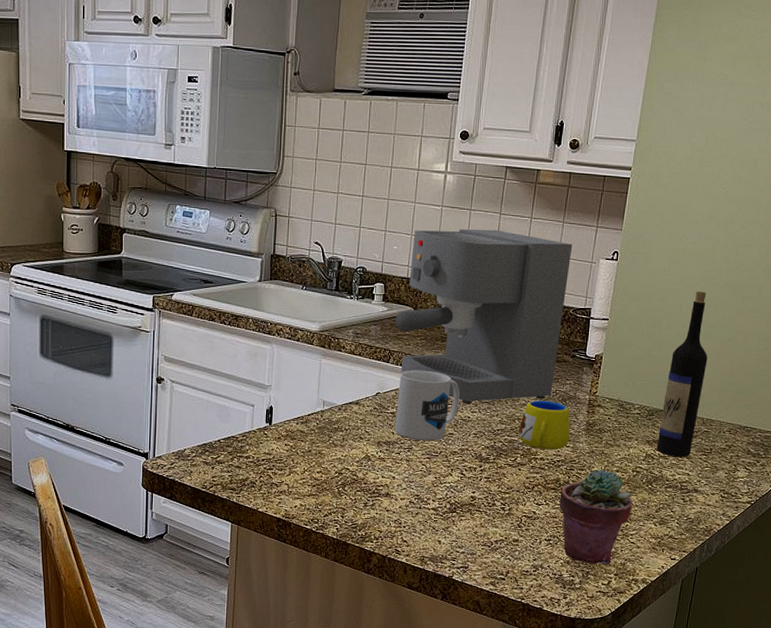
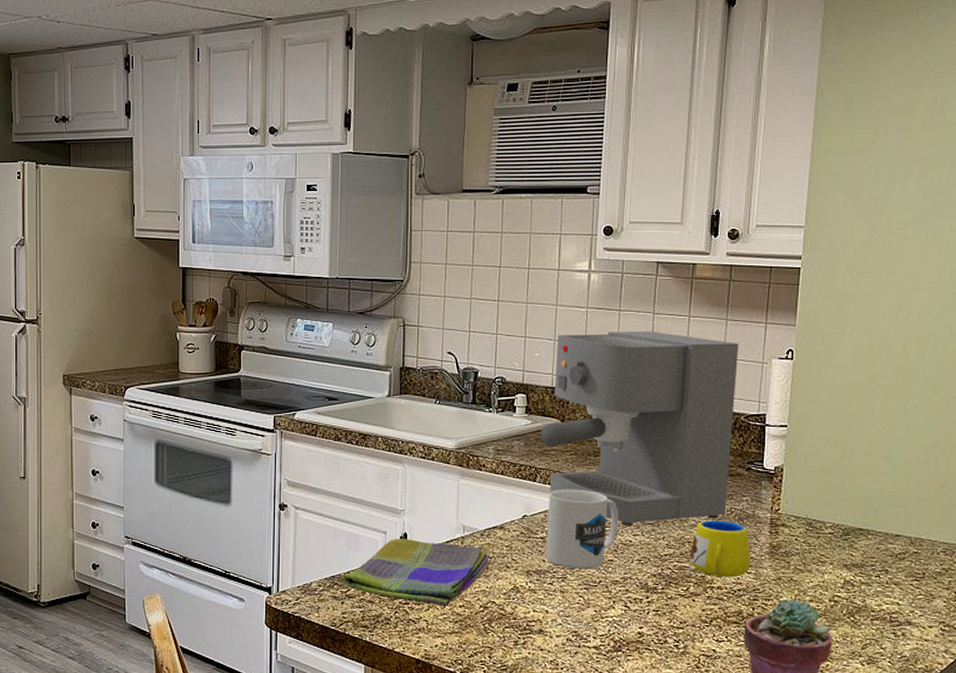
dish towel: none [213,411,347,472] -> present [342,539,491,606]
wine bottle: present [656,292,708,457] -> none [856,391,910,583]

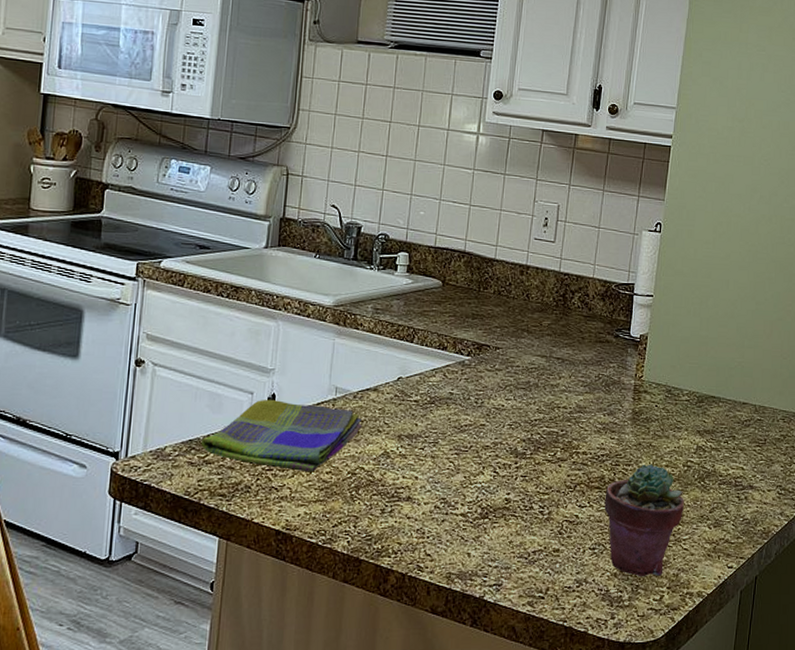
coffee maker: present [540,331,739,526] -> none [420,194,614,390]
mug: present [545,489,619,569] -> none [418,351,493,434]
mug: present [686,520,752,578] -> none [554,386,615,443]

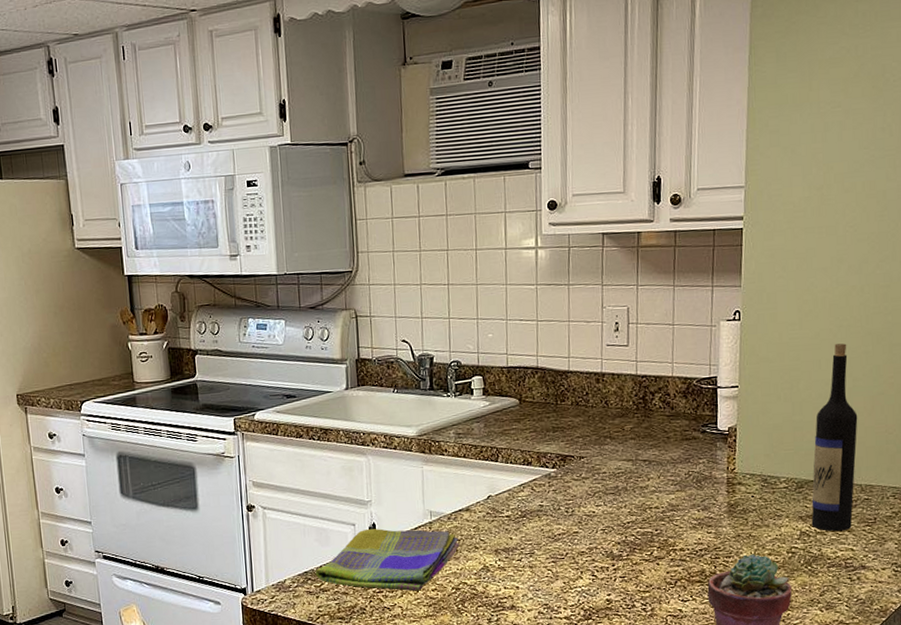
wine bottle: none [708,267,758,448] -> present [811,343,858,531]

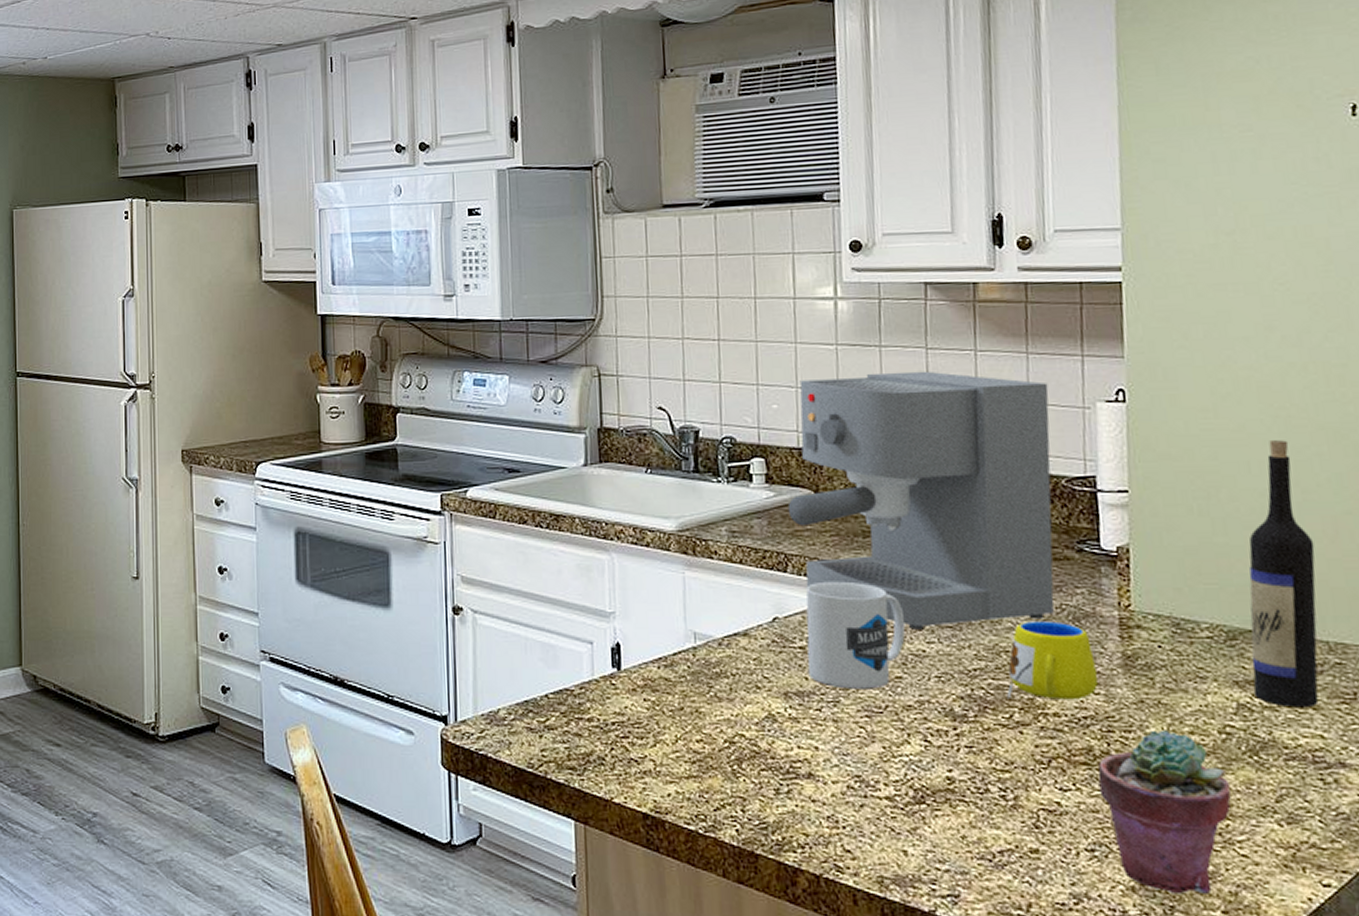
dish towel: present [315,529,460,591] -> none [538,651,735,741]
coffee maker: none [499,302,688,497] -> present [788,371,1054,630]
mug: none [511,465,582,544] -> present [806,581,906,689]
mug: none [649,484,711,542] -> present [1007,621,1099,700]

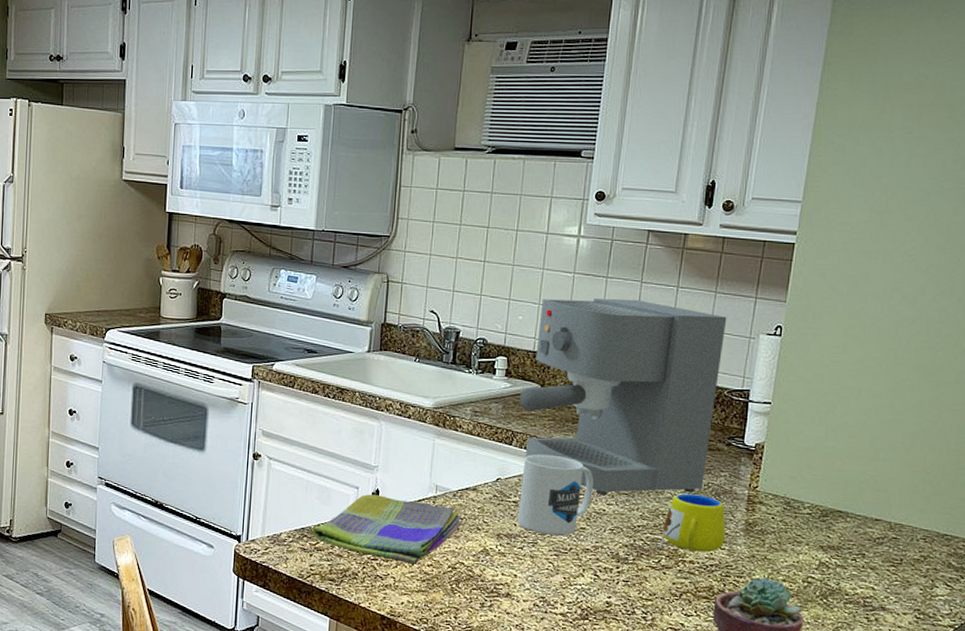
dish towel: none [538,651,735,741] -> present [312,494,462,564]
wine bottle: present [1248,440,1319,707] -> none [832,373,895,567]

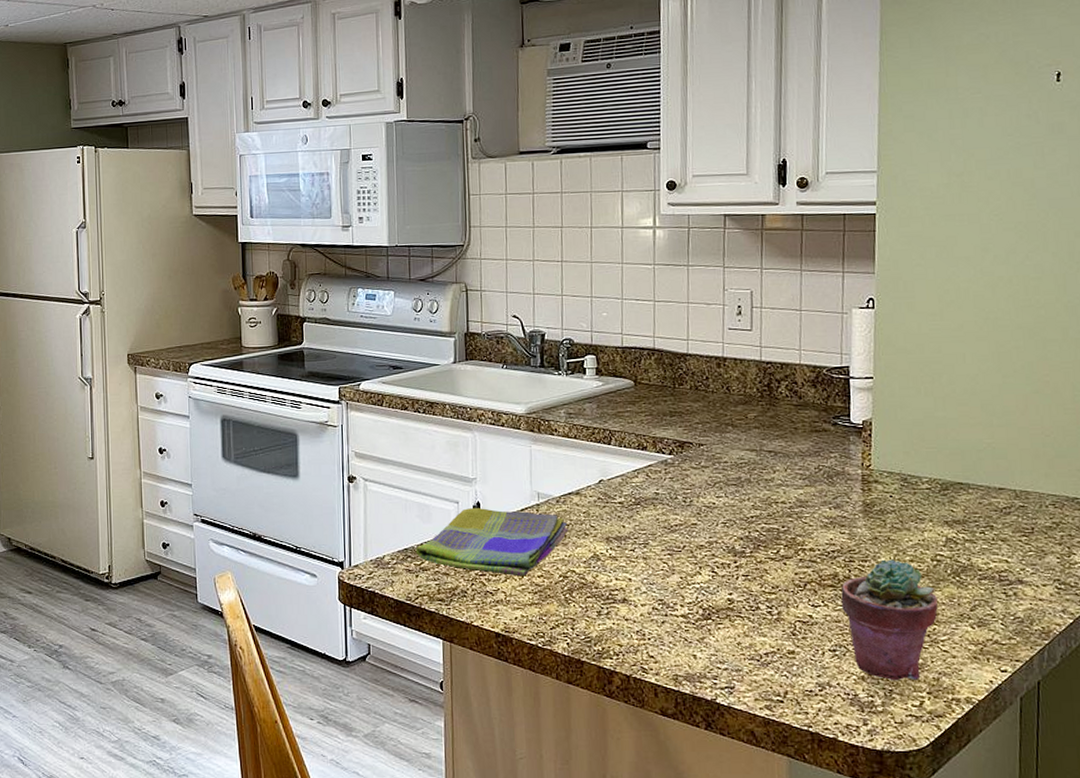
mug: present [517,454,594,536] -> none [624,451,701,534]
coffee maker: present [519,298,727,495] -> none [613,285,816,487]
mug: present [658,493,726,553] -> none [775,479,845,539]

